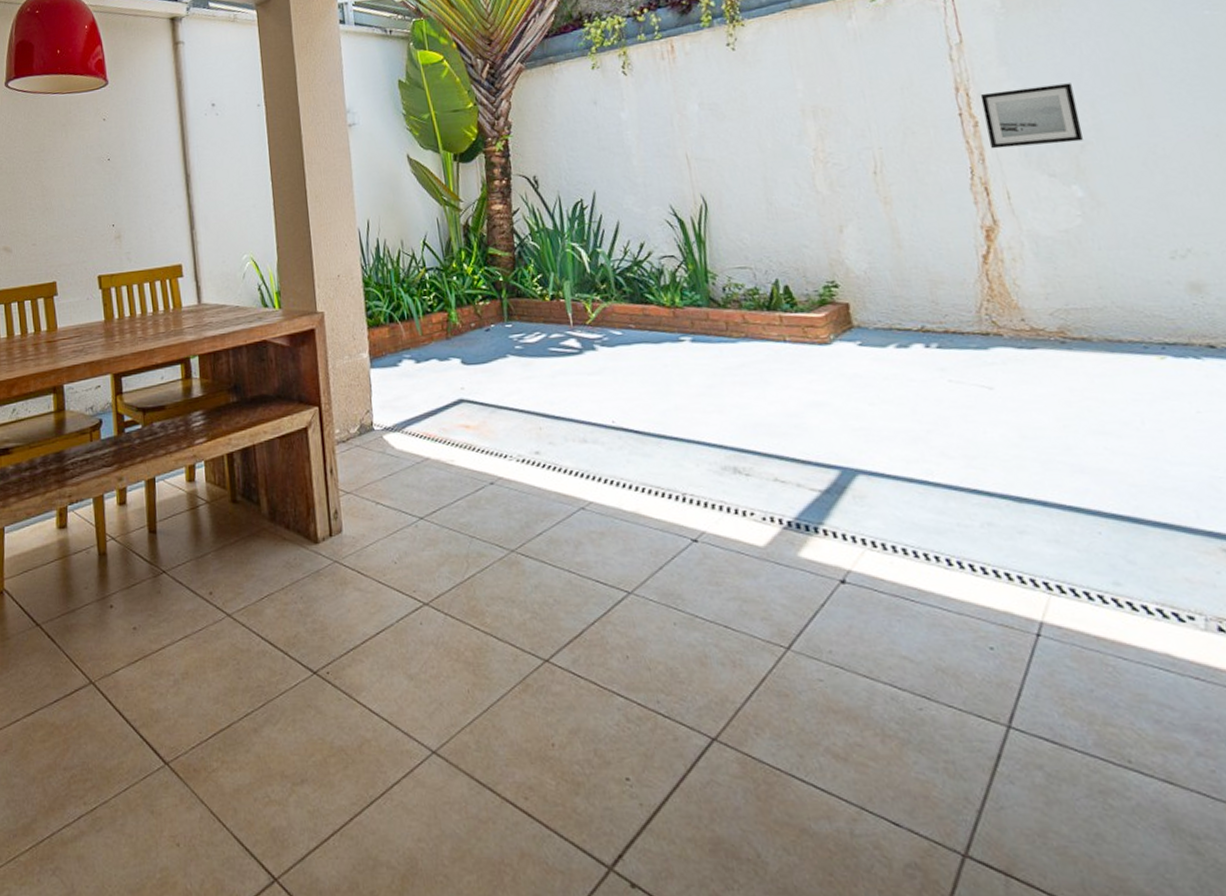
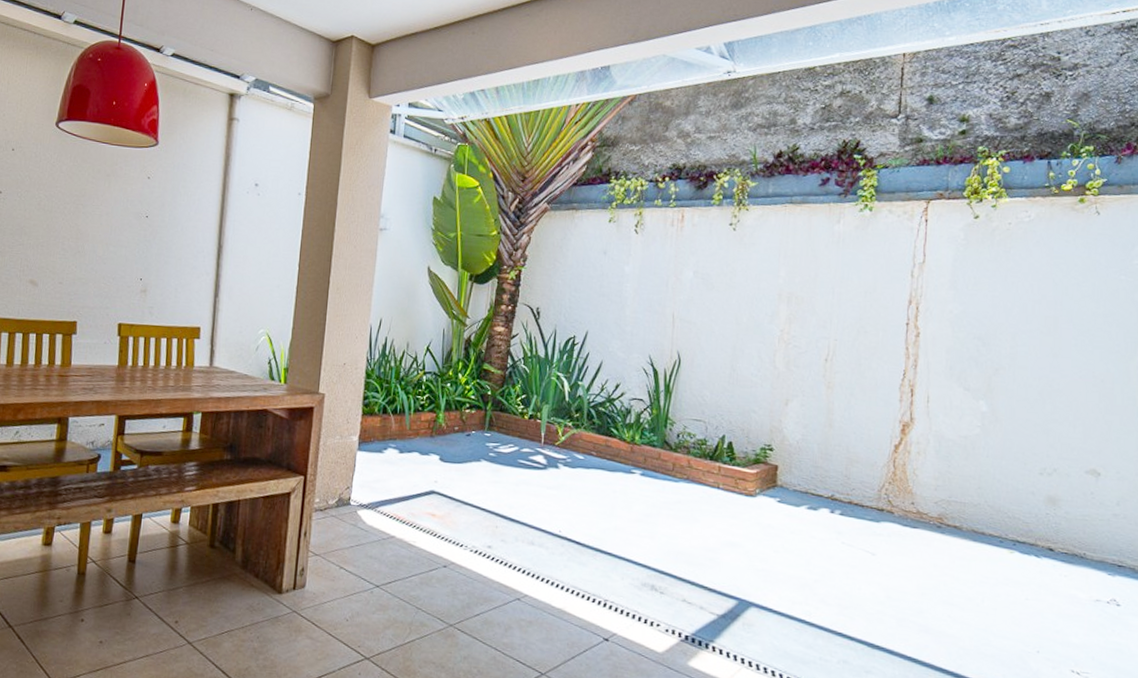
wall art: present [980,83,1083,149] -> none [924,309,1002,365]

